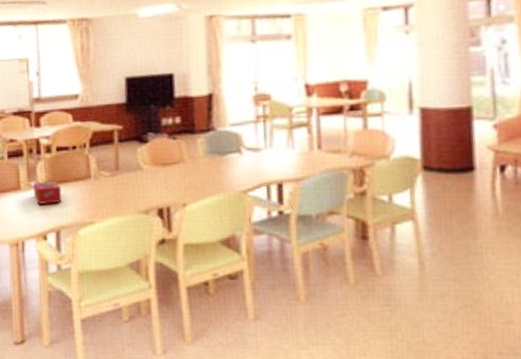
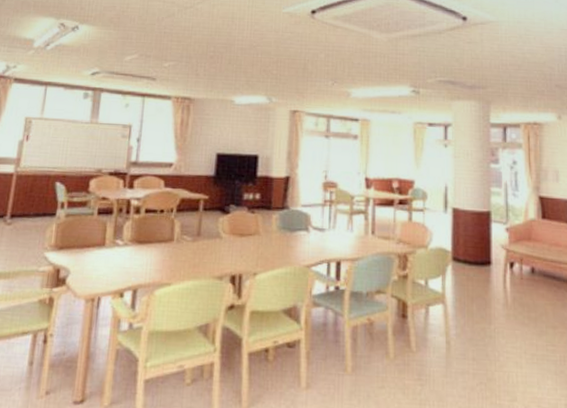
tissue box: present [33,180,62,206] -> none [117,240,145,263]

